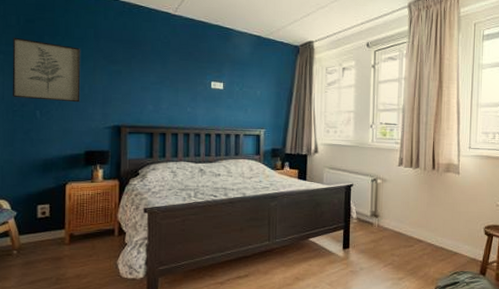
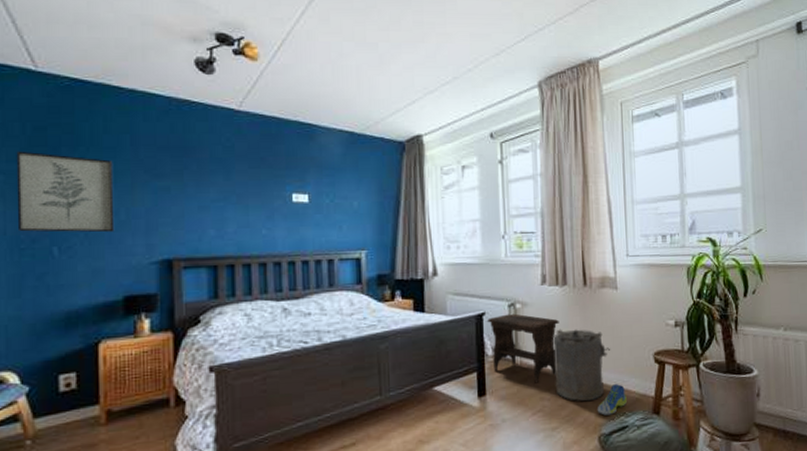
footstool: none [354,187,411,243] -> present [487,313,559,384]
laundry hamper: none [404,202,450,259] -> present [553,329,611,401]
sneaker: none [435,249,460,272] -> present [597,384,627,415]

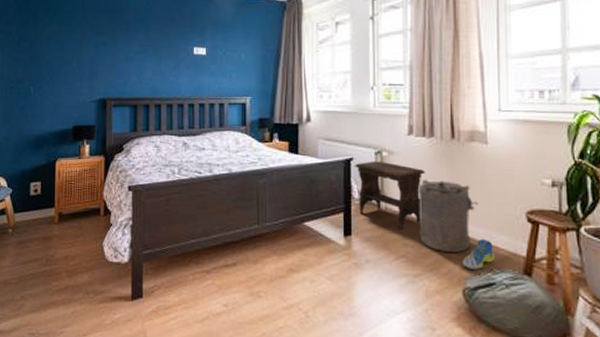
wall art: present [16,151,115,233] -> none [10,15,70,77]

